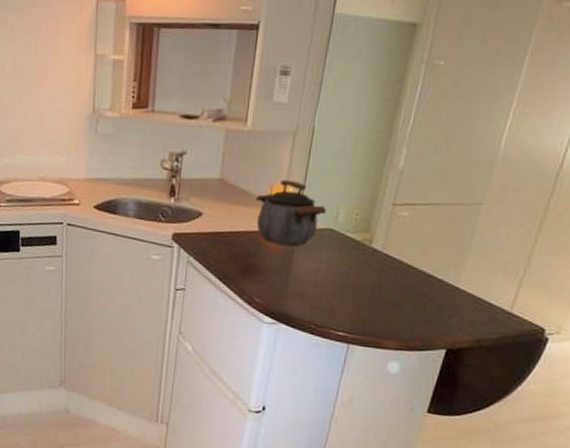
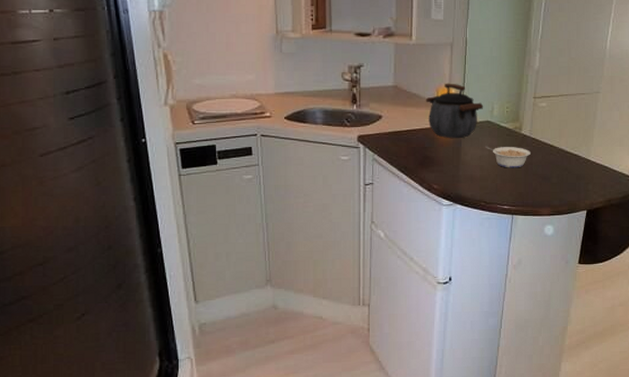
legume: none [323,258,381,289] -> present [485,146,531,168]

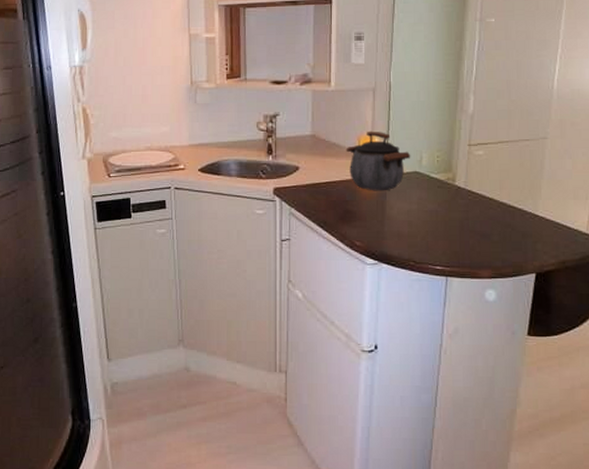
legume: present [485,146,531,168] -> none [413,199,466,224]

